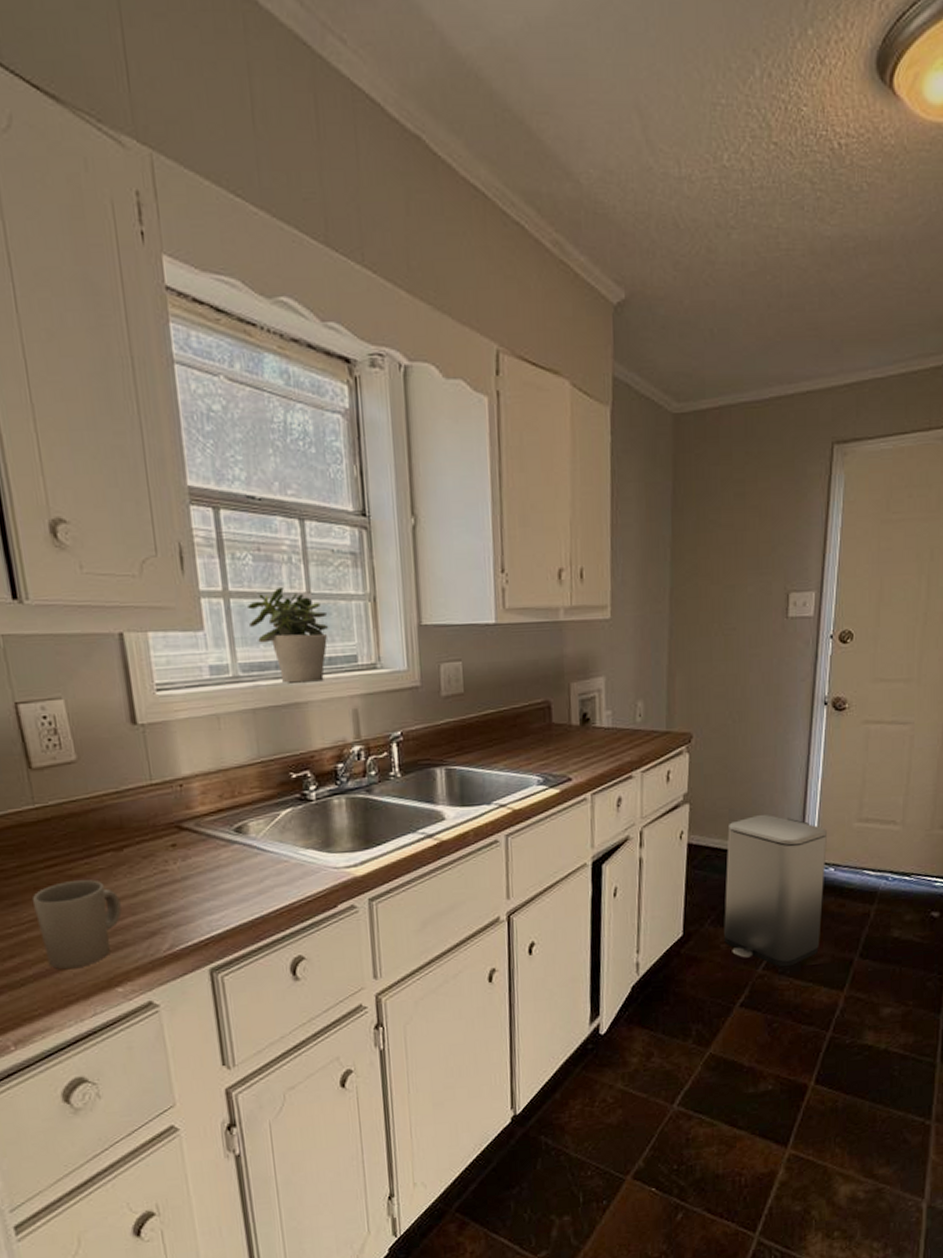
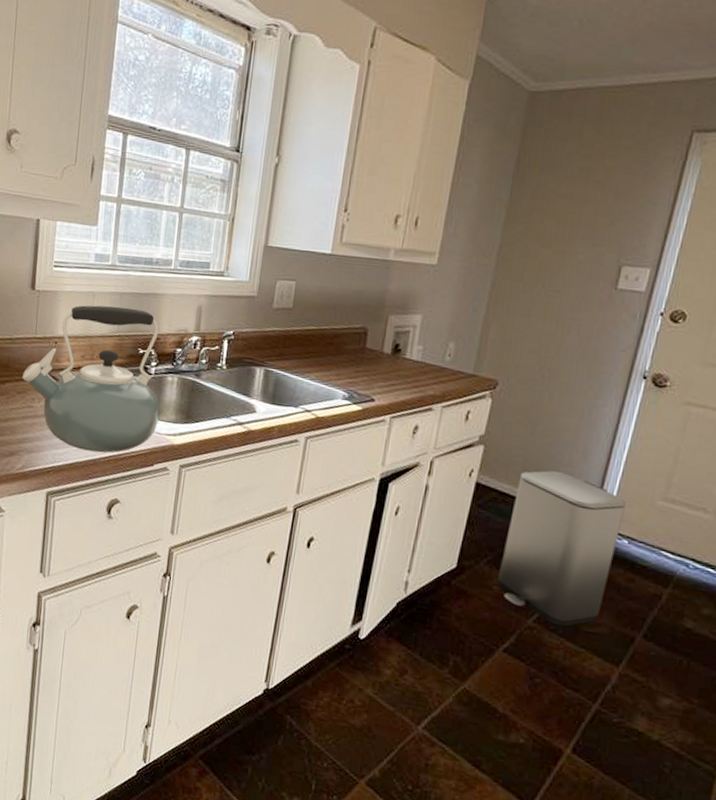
kettle: none [144,725,334,909] -> present [21,305,161,453]
potted plant: present [246,588,329,684] -> none [132,201,194,280]

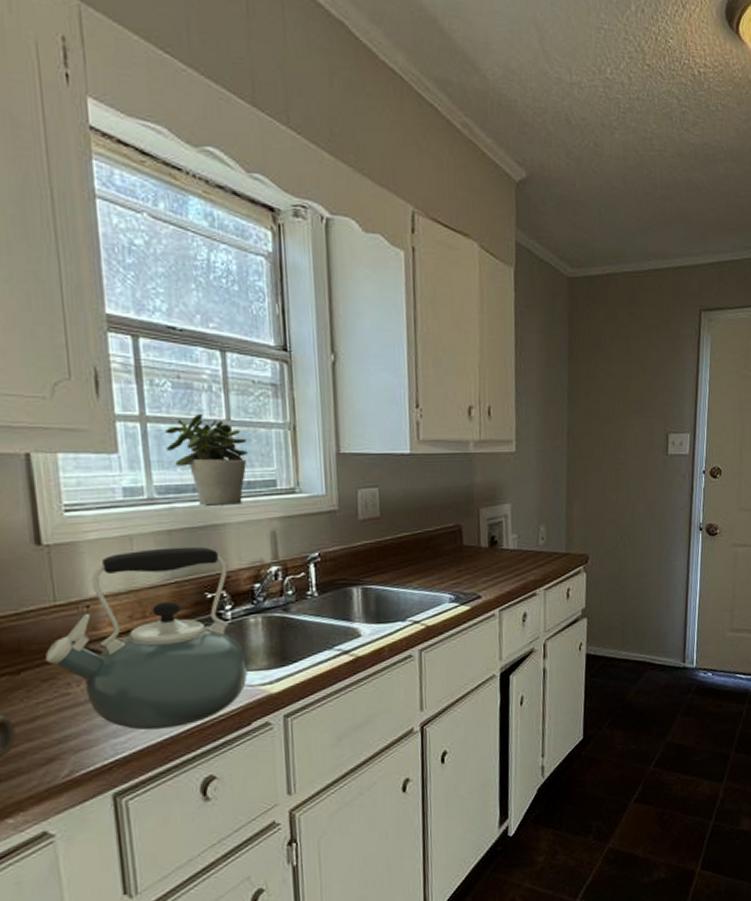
potted plant: none [132,201,194,280] -> present [164,414,249,507]
pedal bin: present [497,470,627,627] -> none [619,626,706,764]

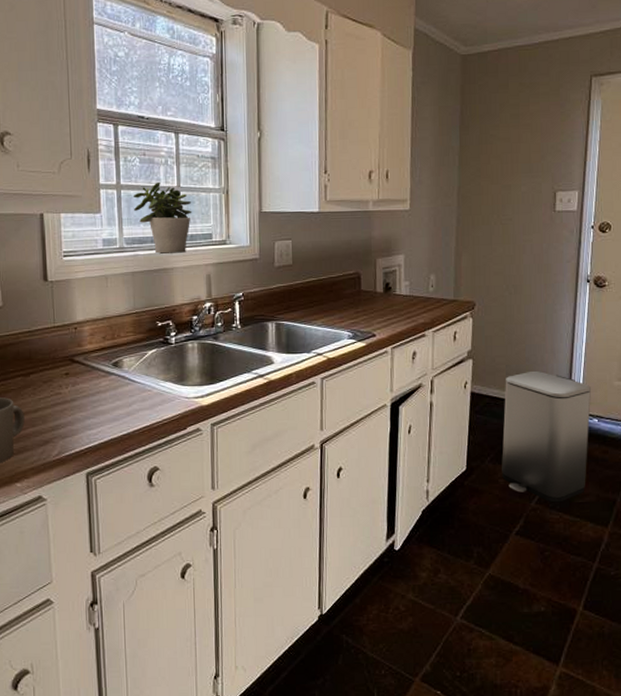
kettle: present [44,546,249,730] -> none [46,285,186,426]
pedal bin: none [619,626,706,764] -> present [502,370,592,503]

